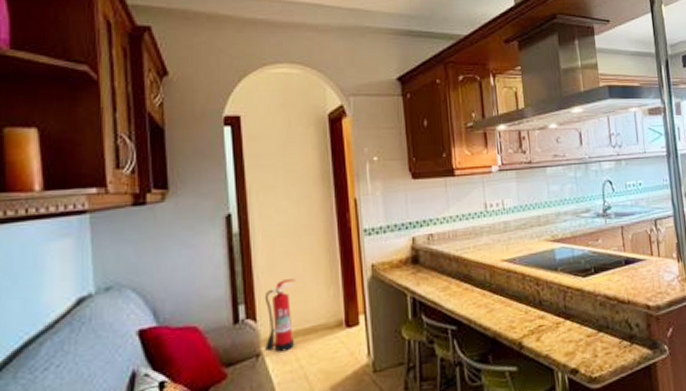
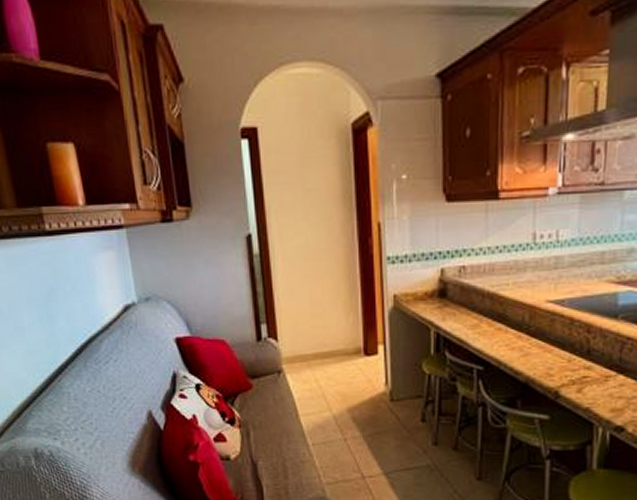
fire extinguisher: present [264,279,295,353] -> none [285,303,314,371]

